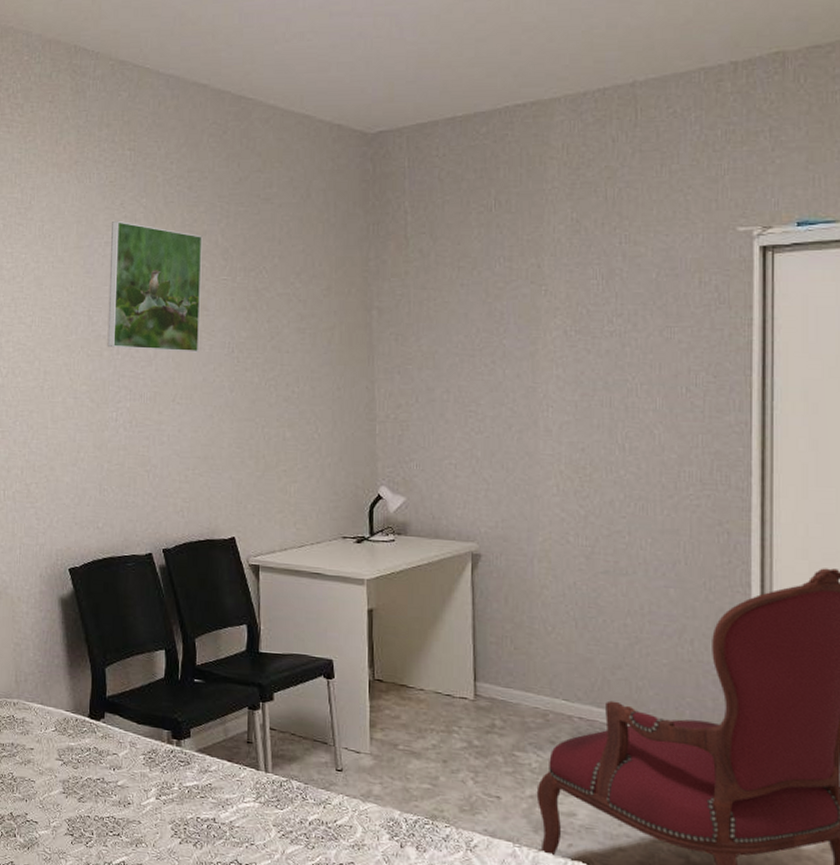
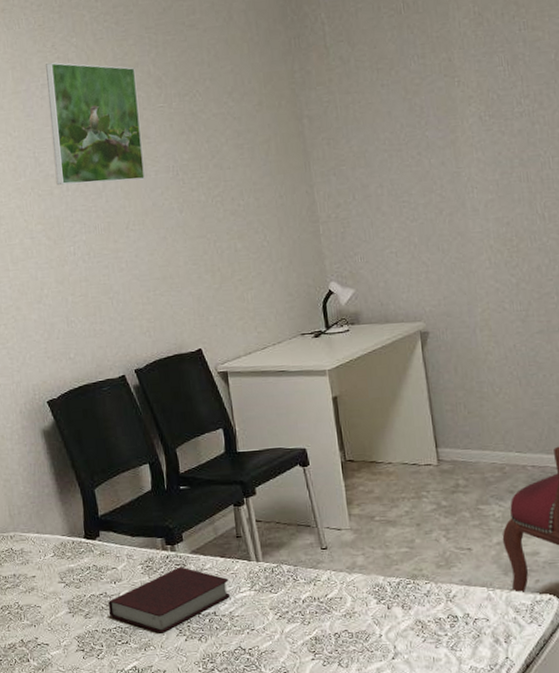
book: none [104,764,232,831] -> present [108,566,230,633]

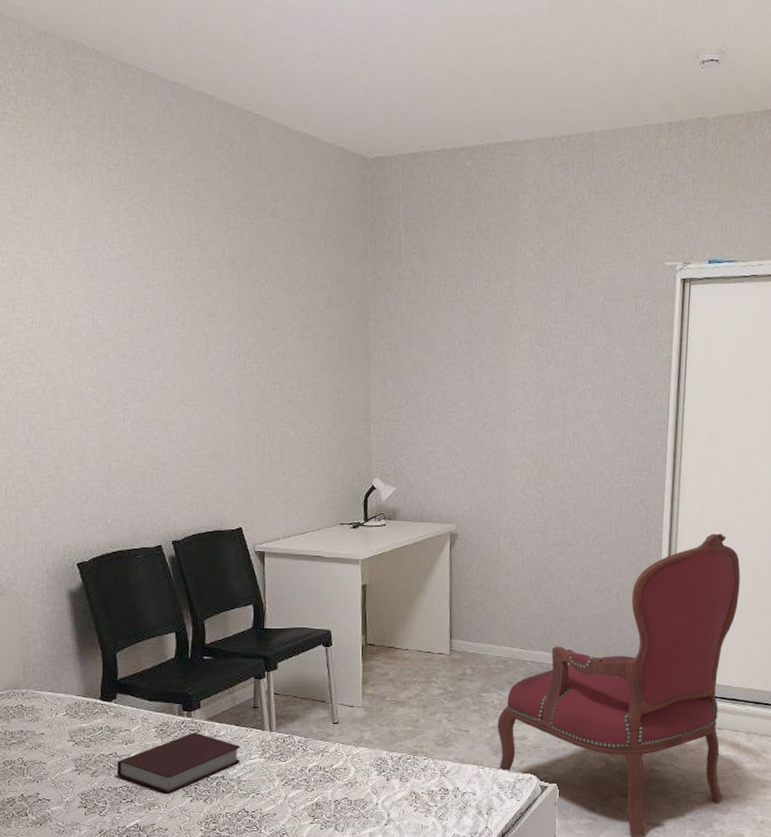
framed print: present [46,62,146,186] -> none [113,225,209,357]

